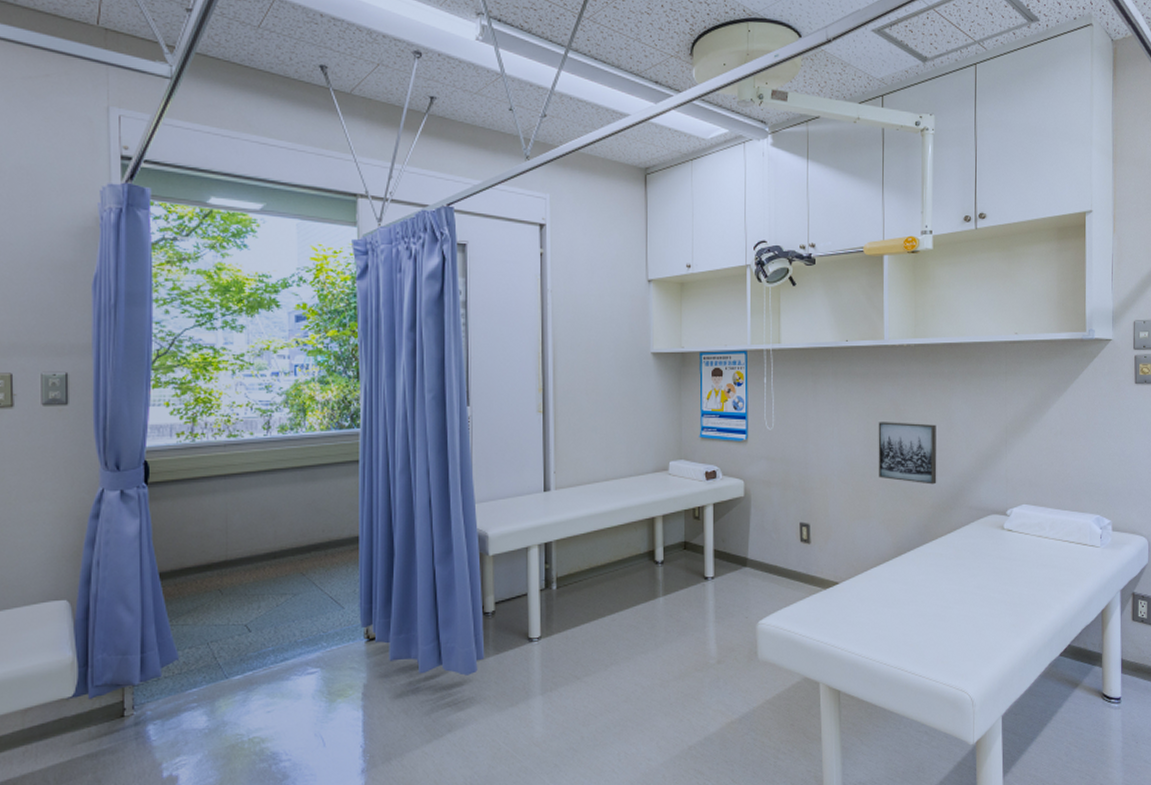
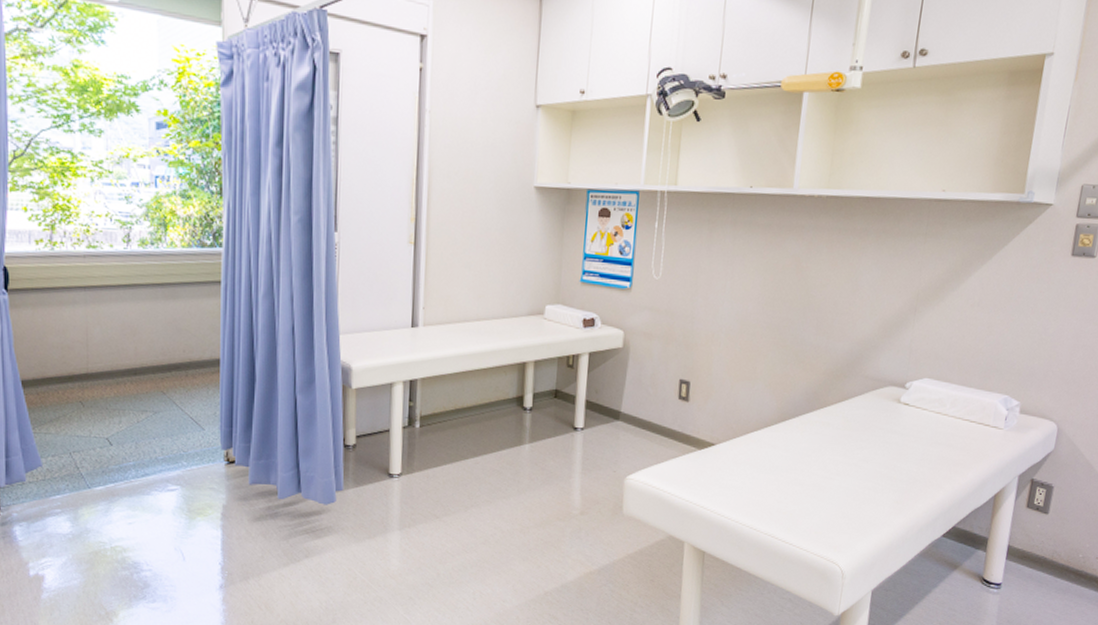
wall art: present [878,422,937,485] -> none [770,278,840,350]

